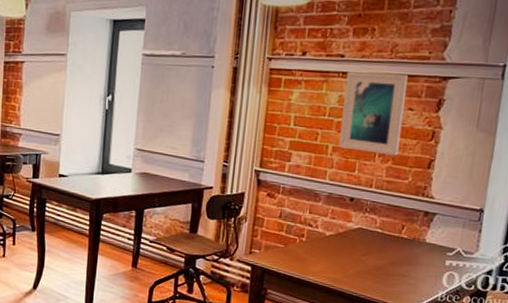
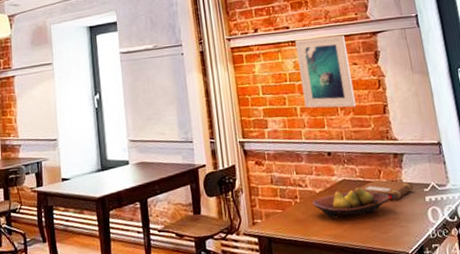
fruit bowl: none [319,237,405,266] -> present [313,187,390,219]
notebook: none [375,234,436,258] -> present [360,179,413,201]

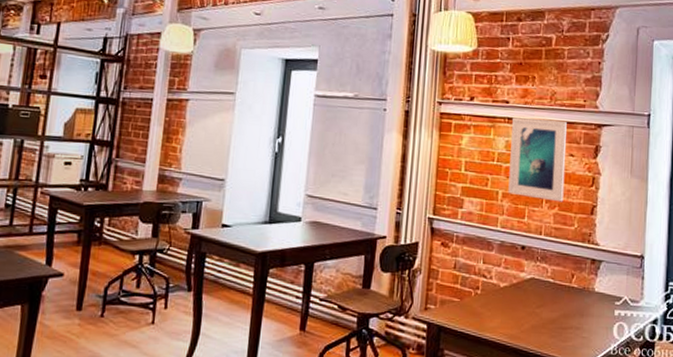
fruit bowl: present [313,187,390,219] -> none [494,288,577,320]
notebook: present [360,179,413,201] -> none [548,283,604,309]

